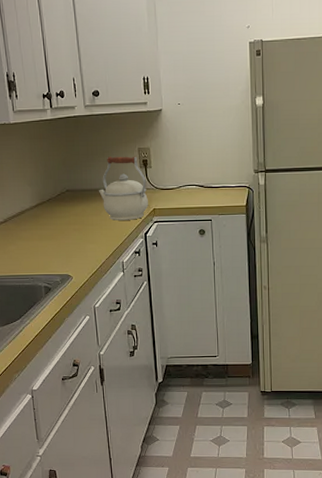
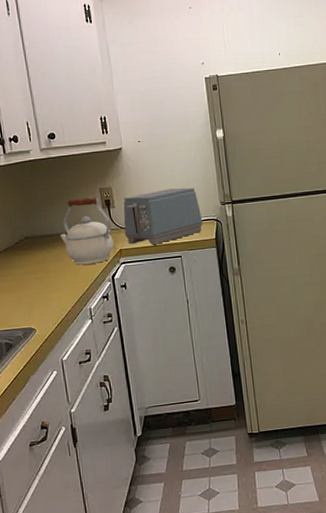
toaster: none [159,153,235,207] -> present [123,187,203,245]

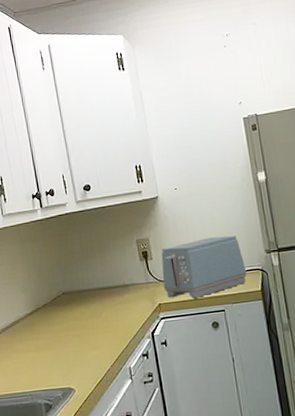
kettle: present [60,197,114,265] -> none [98,248,153,321]

